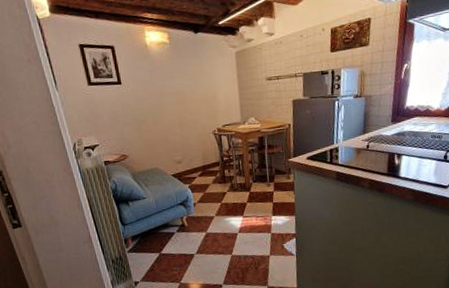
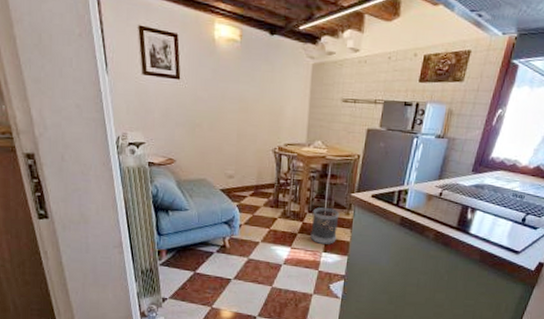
wastebasket: none [257,175,282,209] -> present [310,207,340,245]

